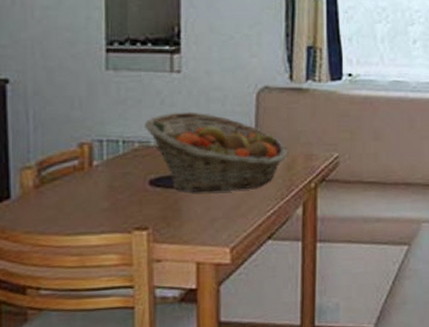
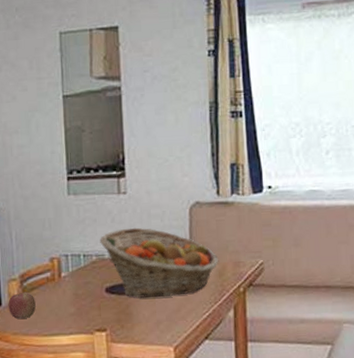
apple: none [20,182,57,215] -> present [8,291,36,319]

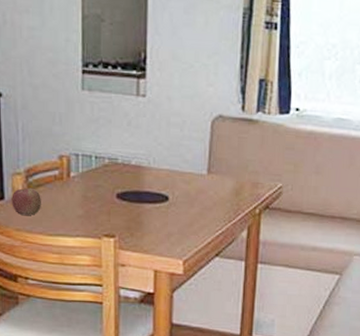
fruit basket: present [100,227,219,299] -> none [114,133,238,210]

